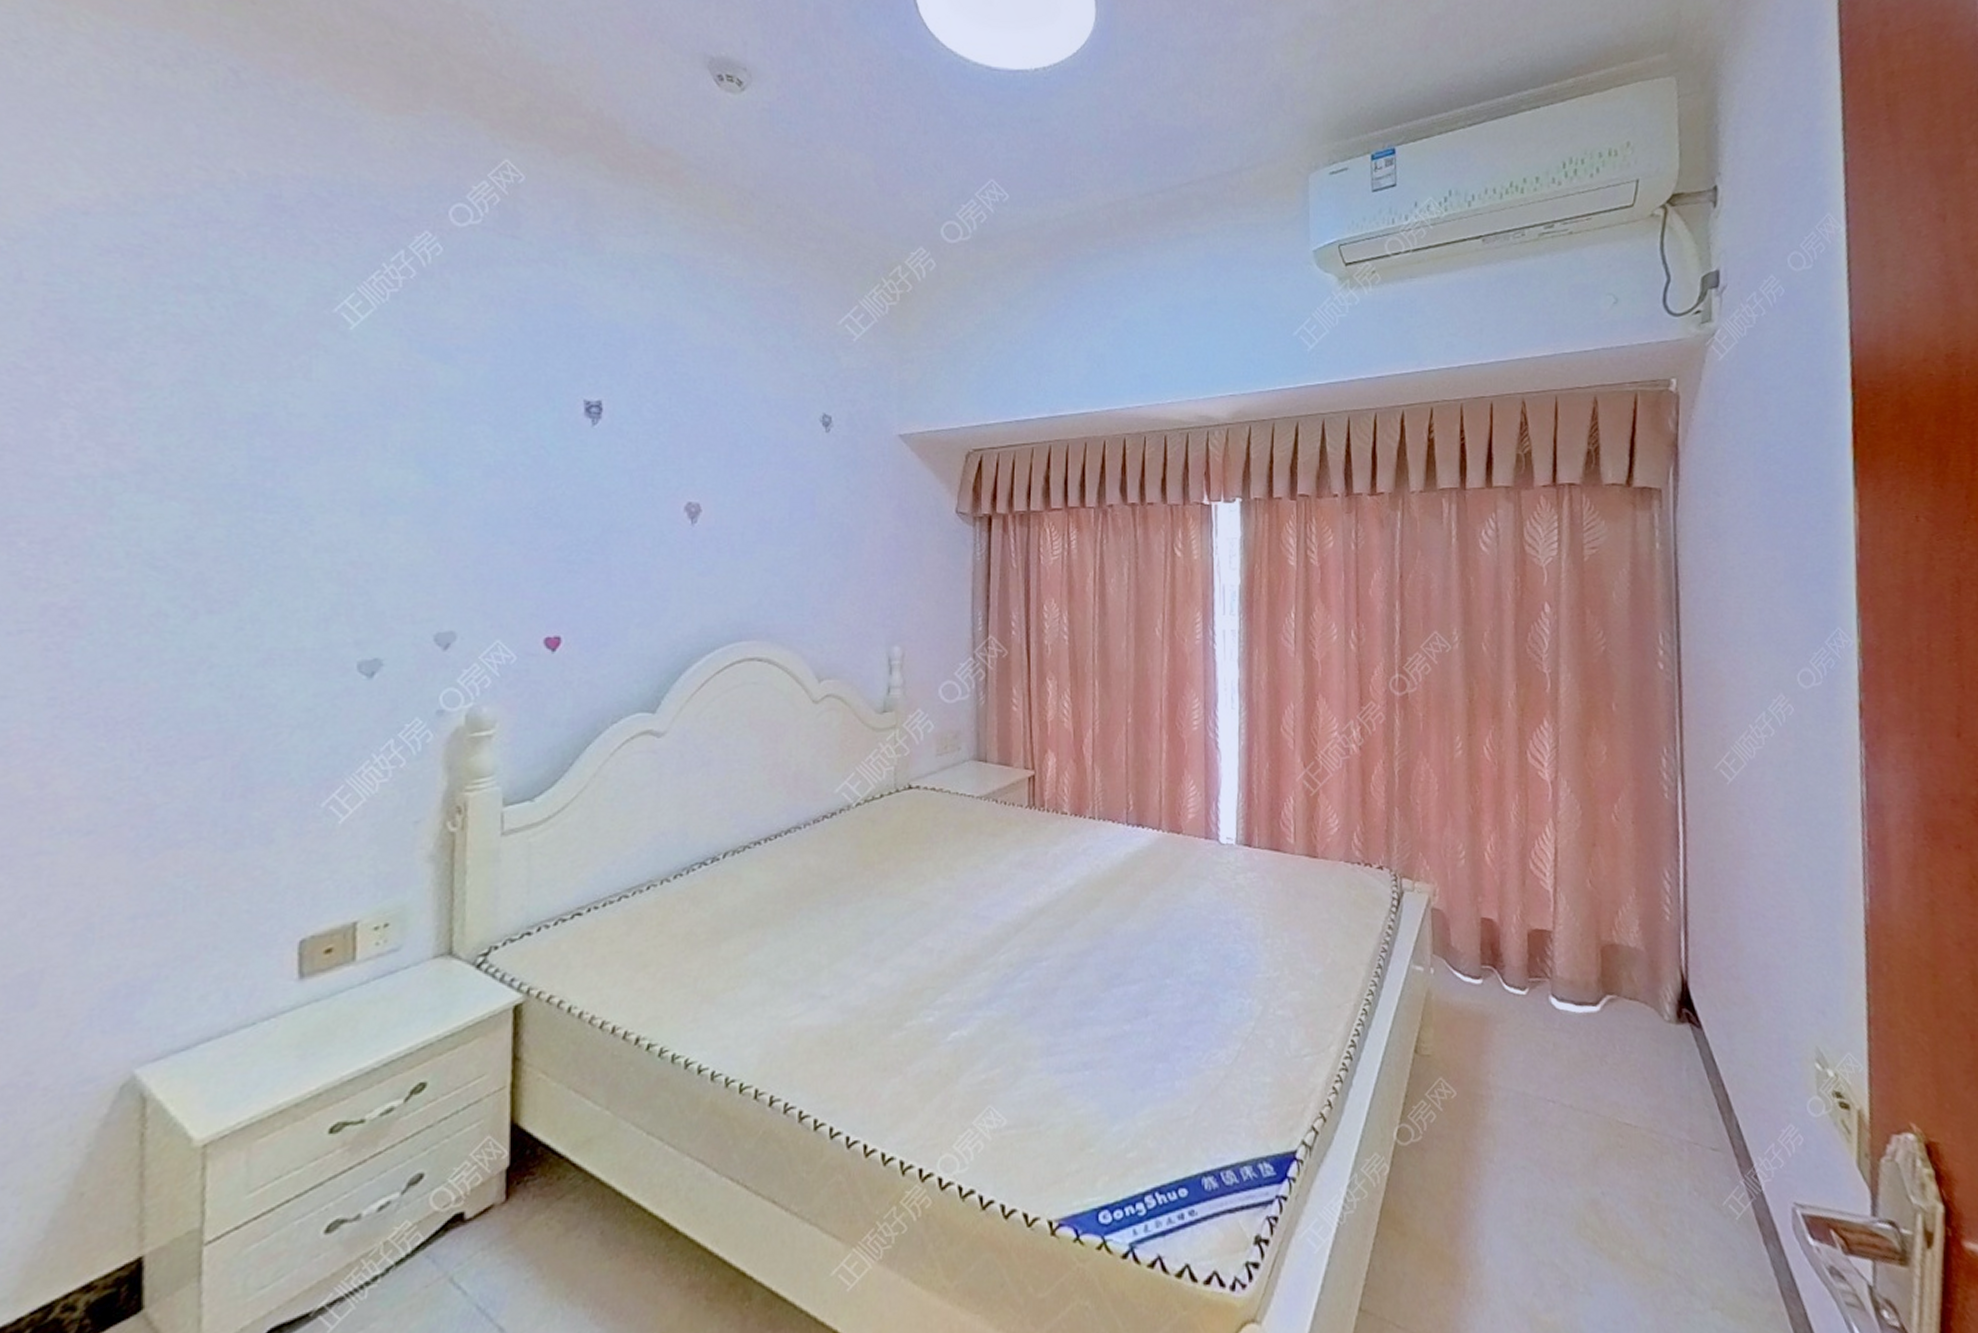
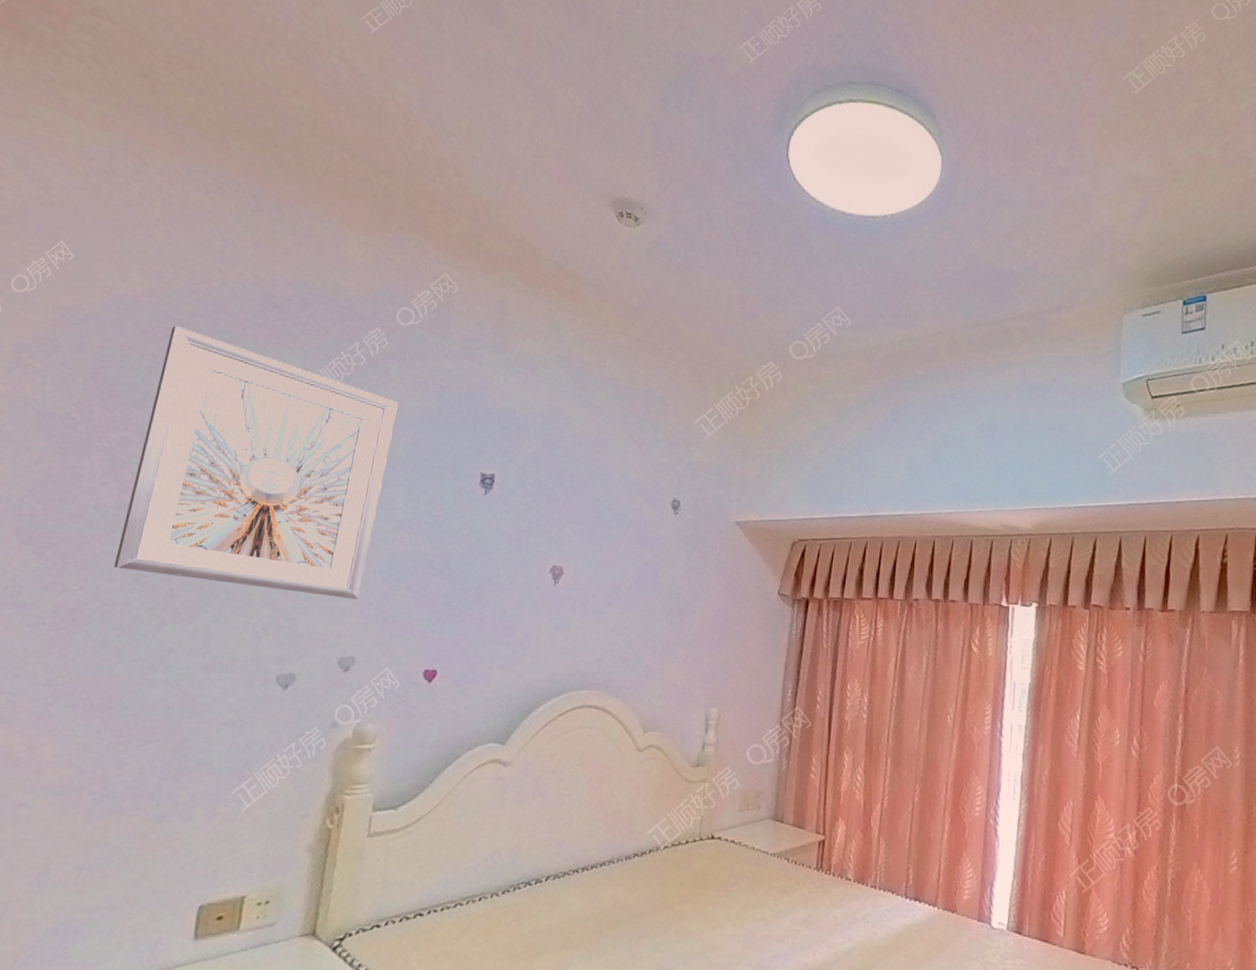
picture frame: none [115,241,467,563] -> present [113,325,398,600]

